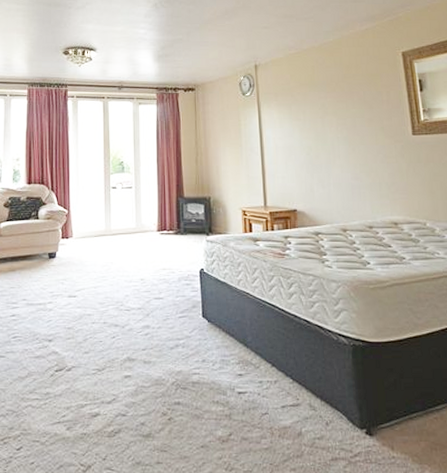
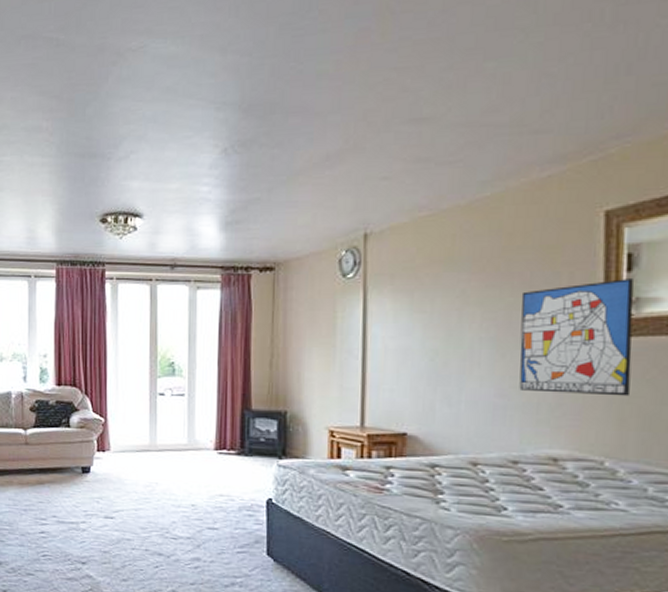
wall art: none [359,96,434,176] -> present [519,279,634,397]

